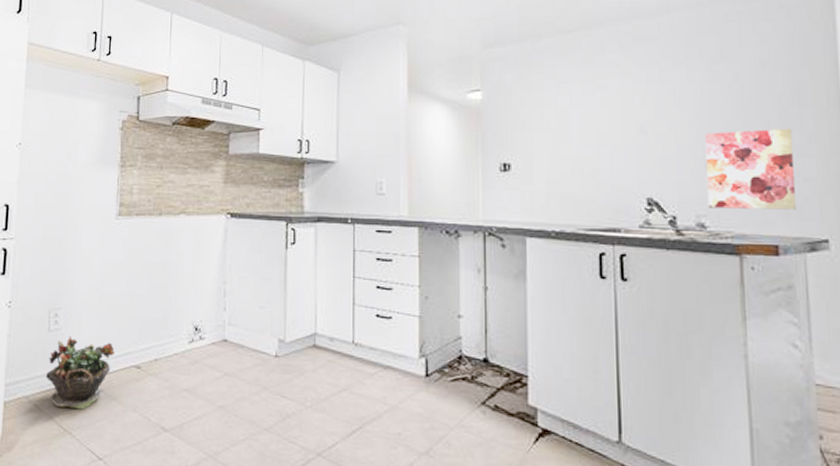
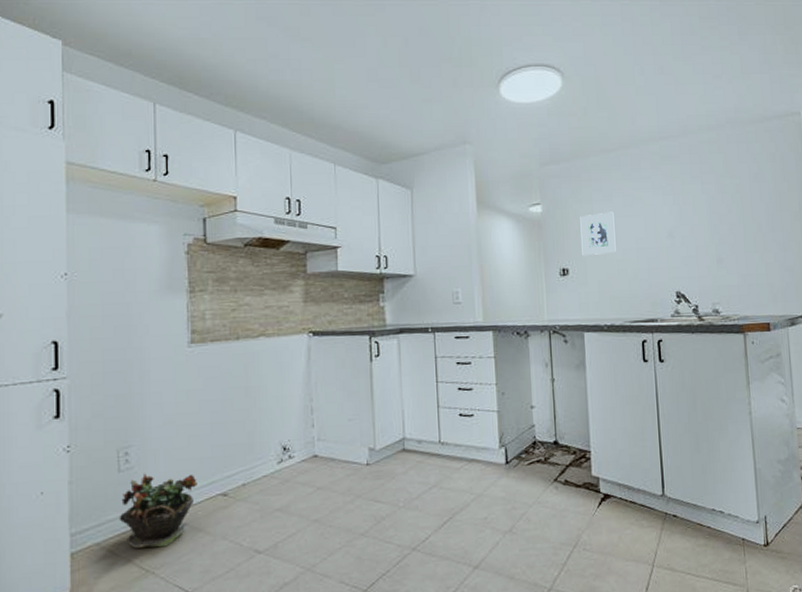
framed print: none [527,101,571,149] -> present [580,211,616,255]
wall art: present [704,129,796,210] -> none [716,230,781,297]

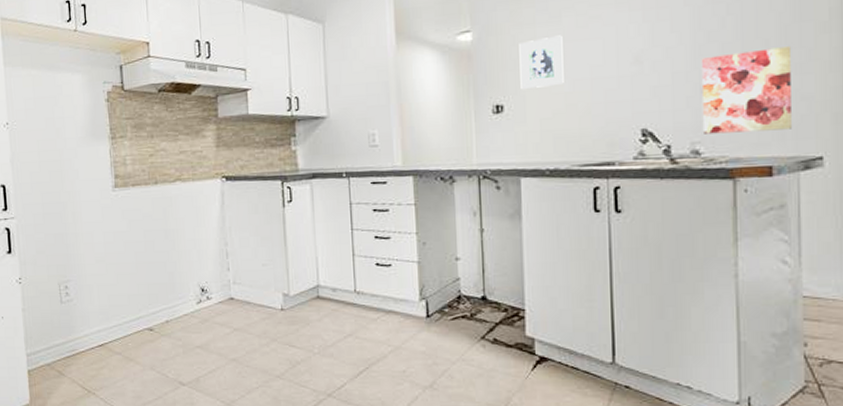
potted plant: present [119,473,197,548] -> none [63,305,127,372]
wall art: none [716,230,781,297] -> present [701,47,791,134]

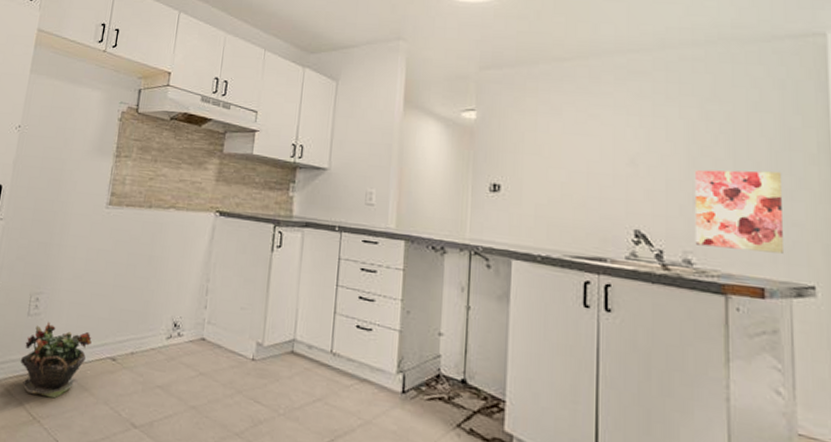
potted plant: none [63,305,127,372] -> present [20,321,92,399]
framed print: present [519,35,564,89] -> none [519,127,562,174]

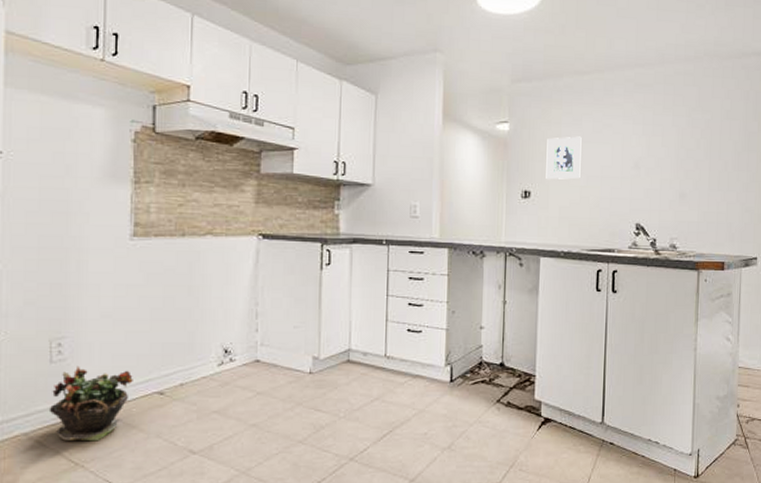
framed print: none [519,127,562,174] -> present [546,136,582,180]
wall art: present [694,169,783,254] -> none [679,168,741,234]

